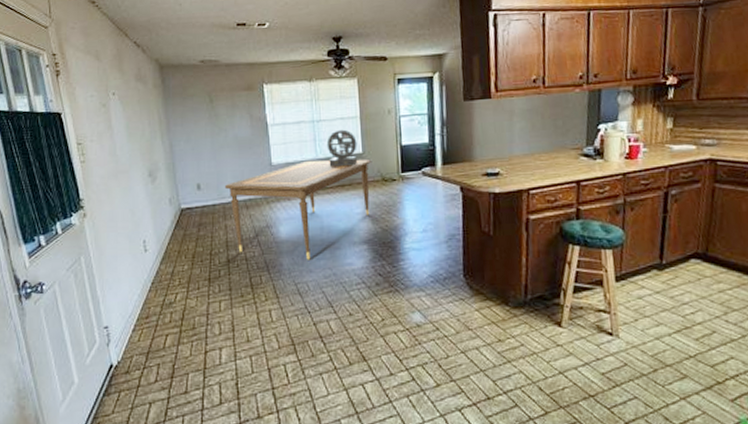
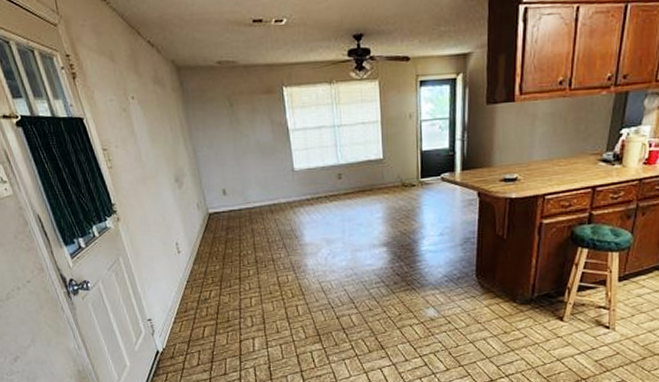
dining table: present [225,160,371,260] -> none [250,165,391,261]
shelf unit: present [326,129,357,167] -> none [347,134,378,173]

